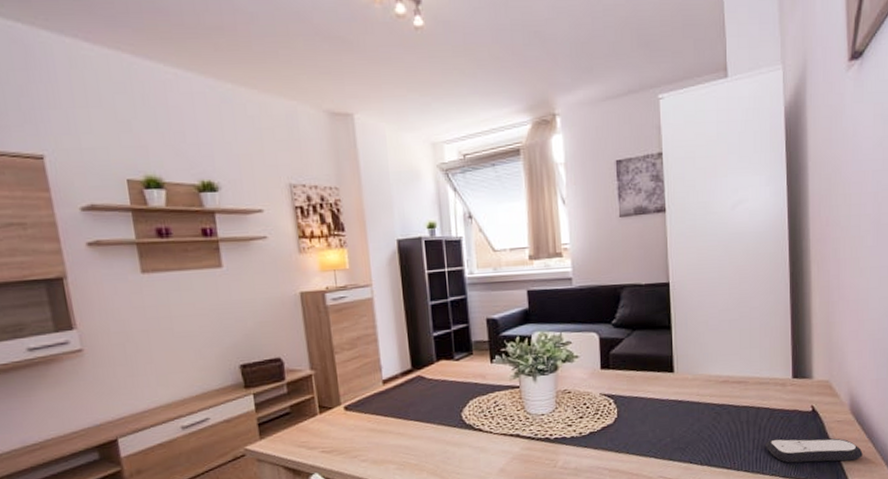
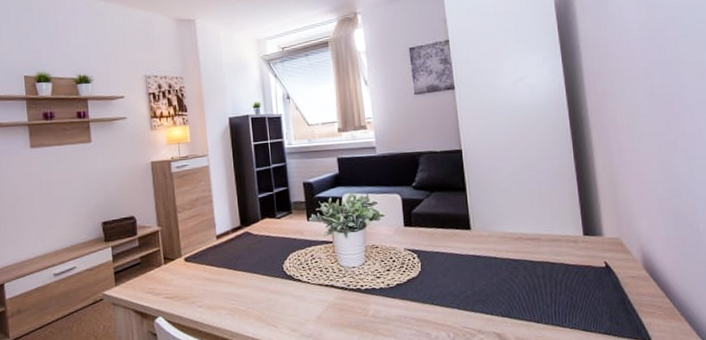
remote control: present [766,438,863,463] -> none [563,293,661,317]

